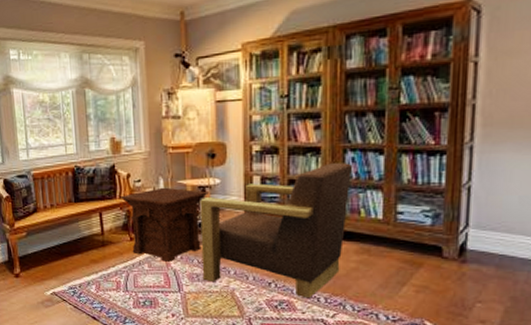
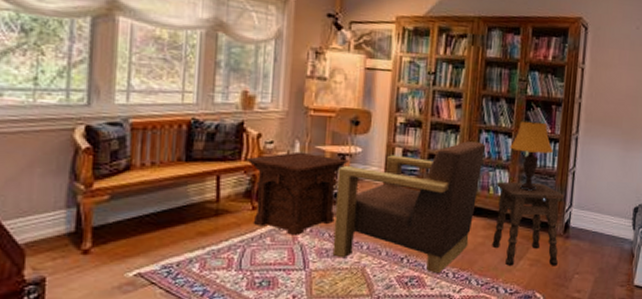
side table: none [367,203,456,293] -> present [492,182,564,266]
table lamp: none [382,133,441,211] -> present [510,120,554,191]

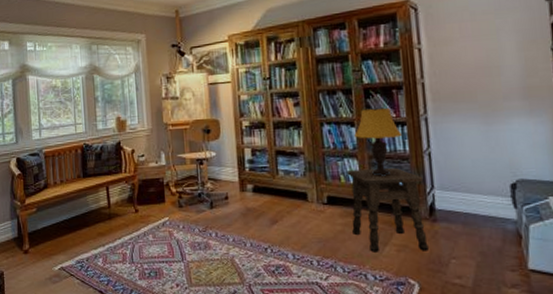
side table: present [245,151,348,235] -> none [125,161,206,232]
armchair: present [332,141,486,274] -> none [198,134,330,262]

